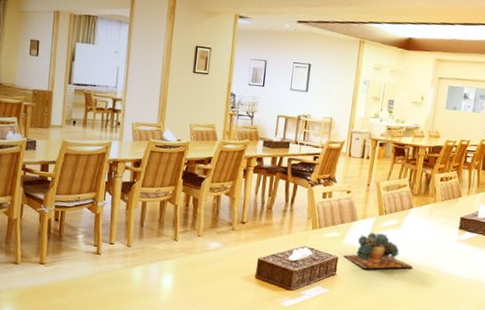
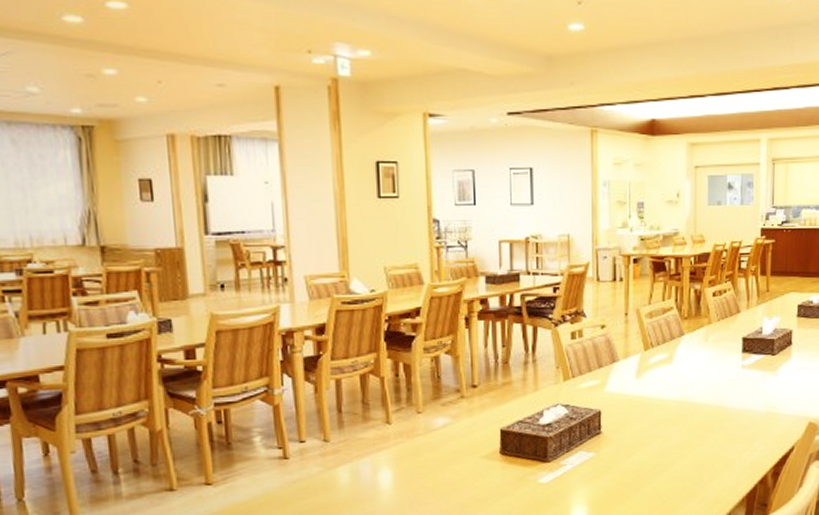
succulent plant: present [344,232,413,270] -> none [608,372,693,421]

